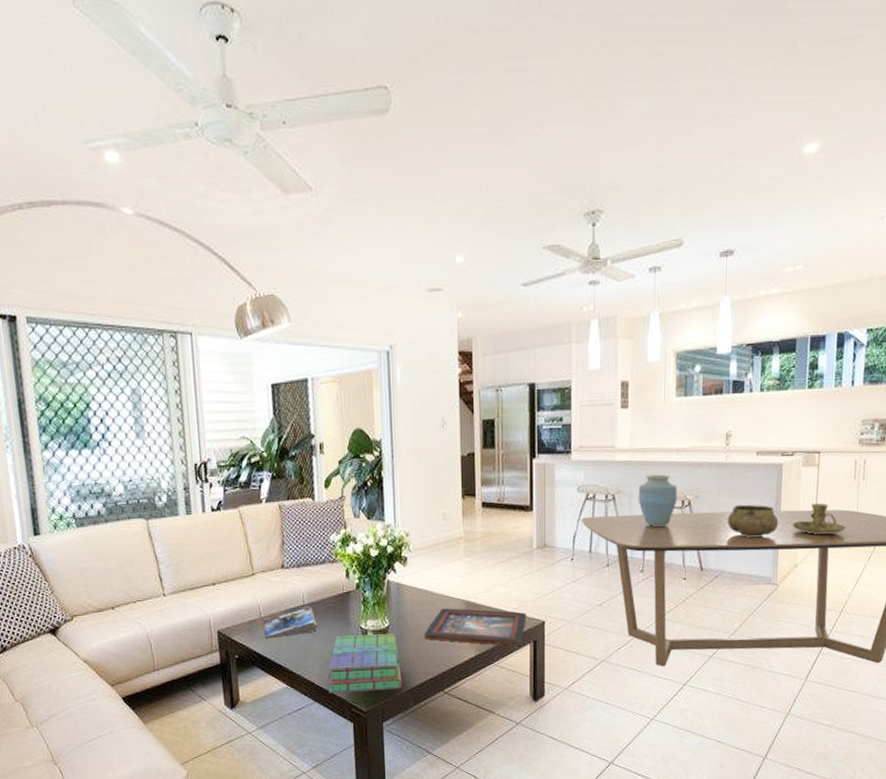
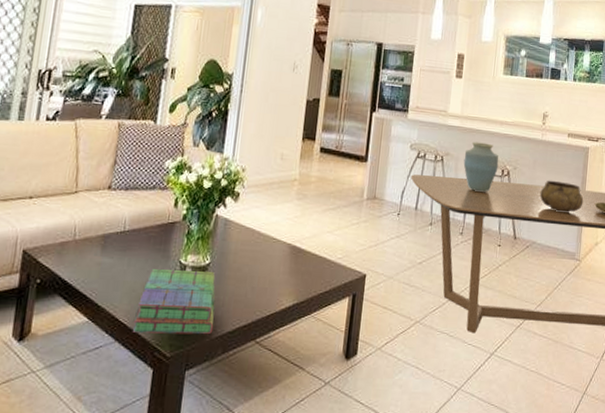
magazine: present [263,605,318,638] -> none [74,232,135,264]
decorative tray: present [424,608,526,646] -> none [244,250,349,298]

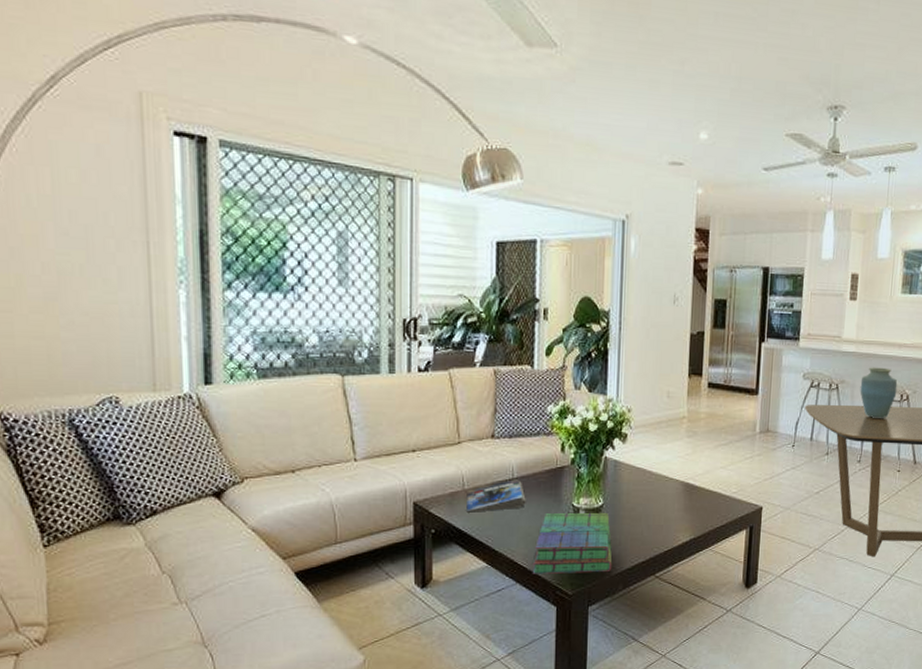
magazine: none [74,232,135,264] -> present [466,479,526,513]

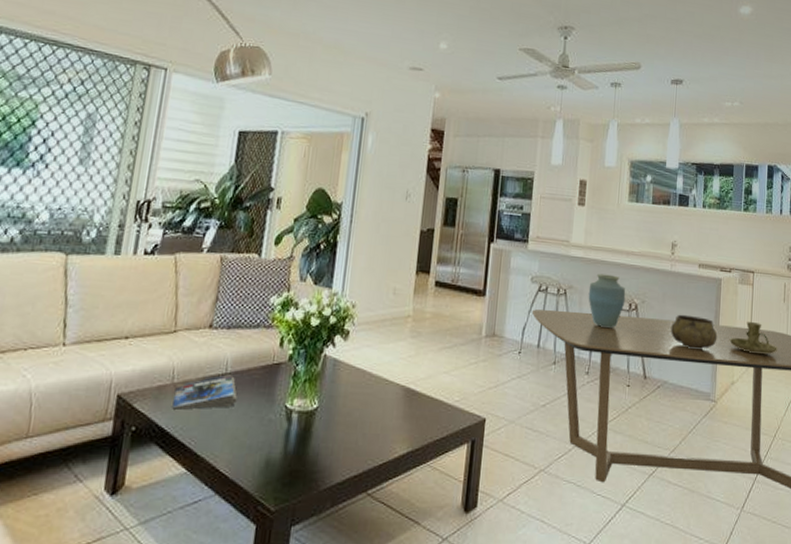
stack of books: present [532,513,612,574] -> none [233,414,324,486]

